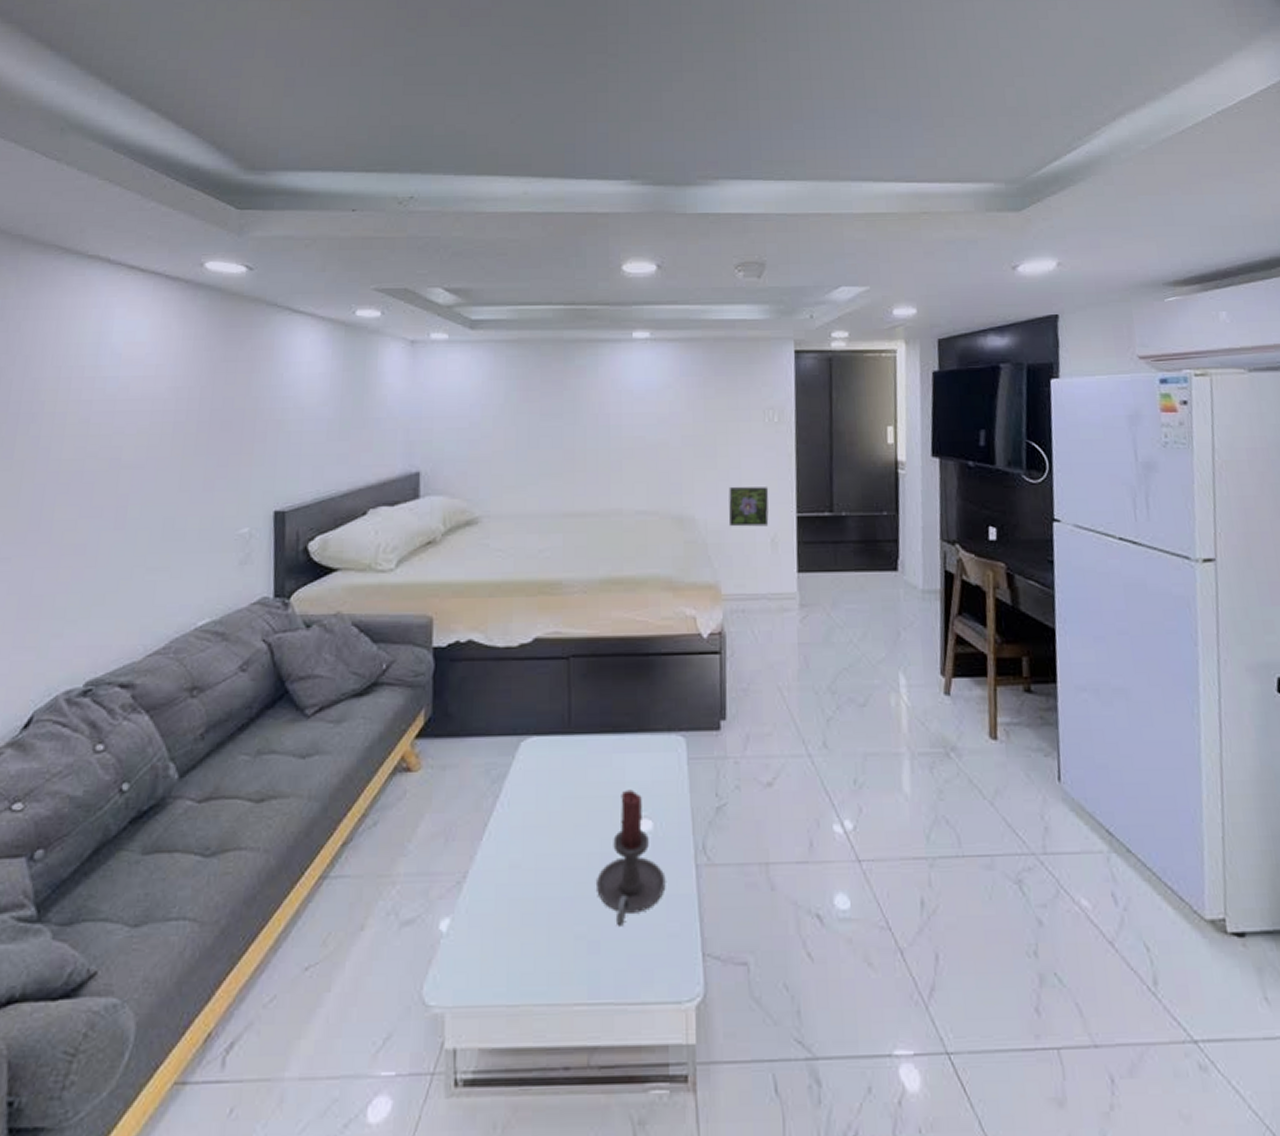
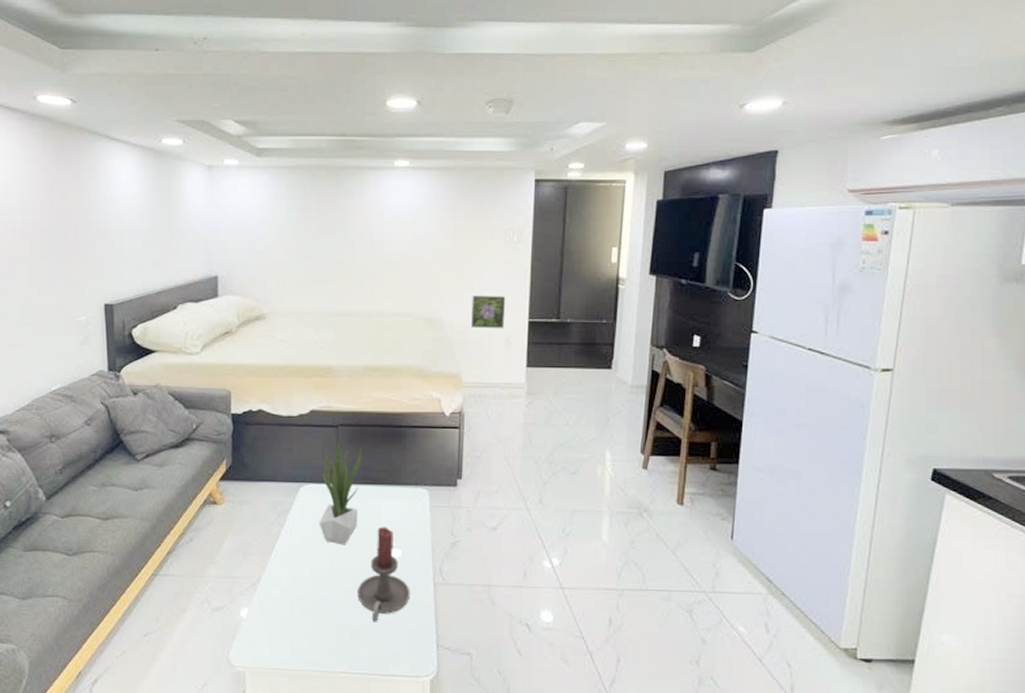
potted plant: none [545,674,600,819] -> present [319,439,362,545]

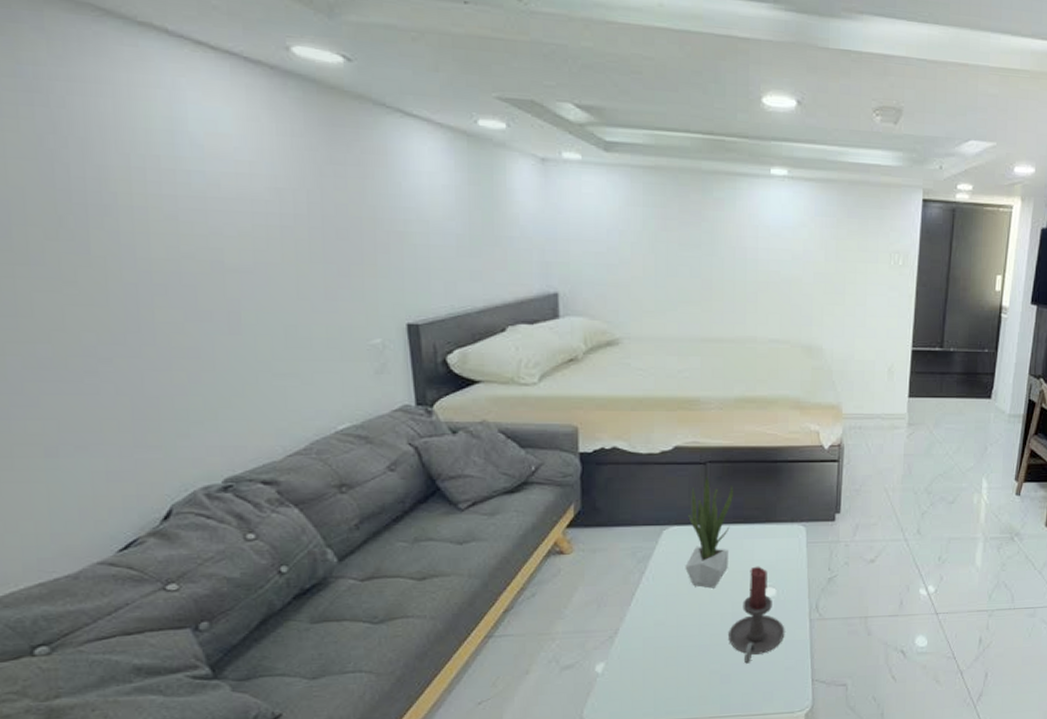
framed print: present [470,296,506,329] -> none [852,322,890,358]

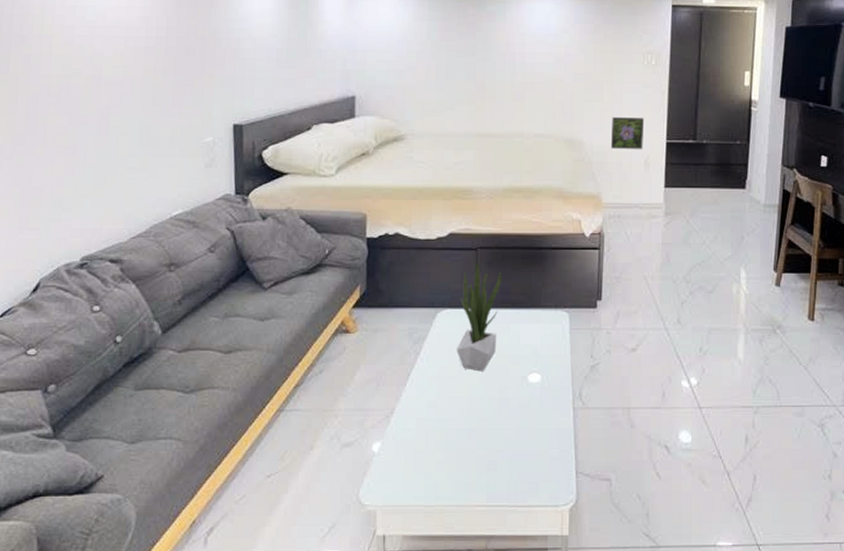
candle holder: present [729,566,785,664] -> none [496,351,550,451]
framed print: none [852,322,890,358] -> present [610,117,645,150]

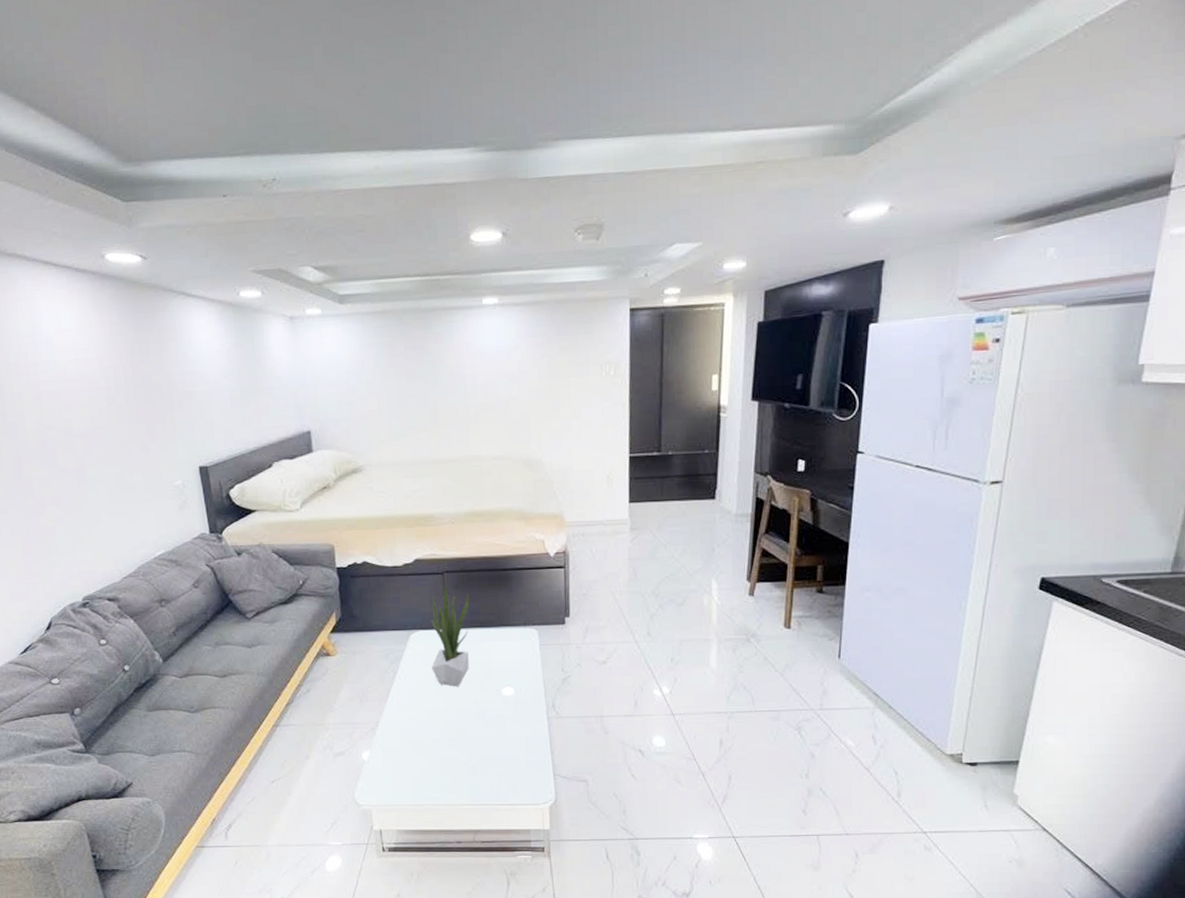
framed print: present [610,117,645,150] -> none [570,432,605,467]

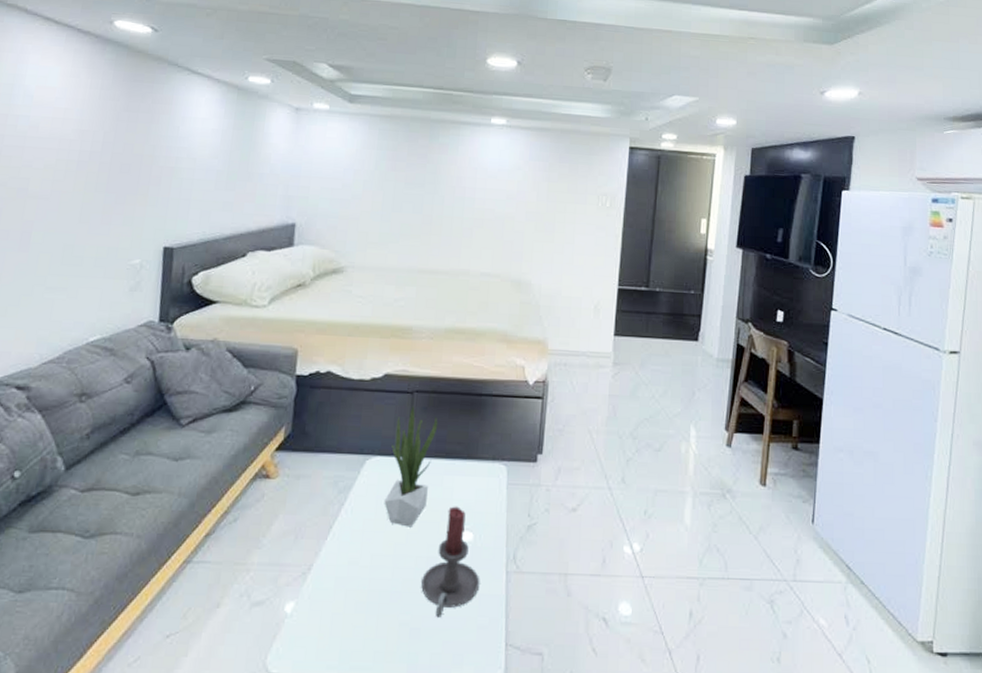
candle holder: none [474,667,525,757] -> present [421,506,480,618]

